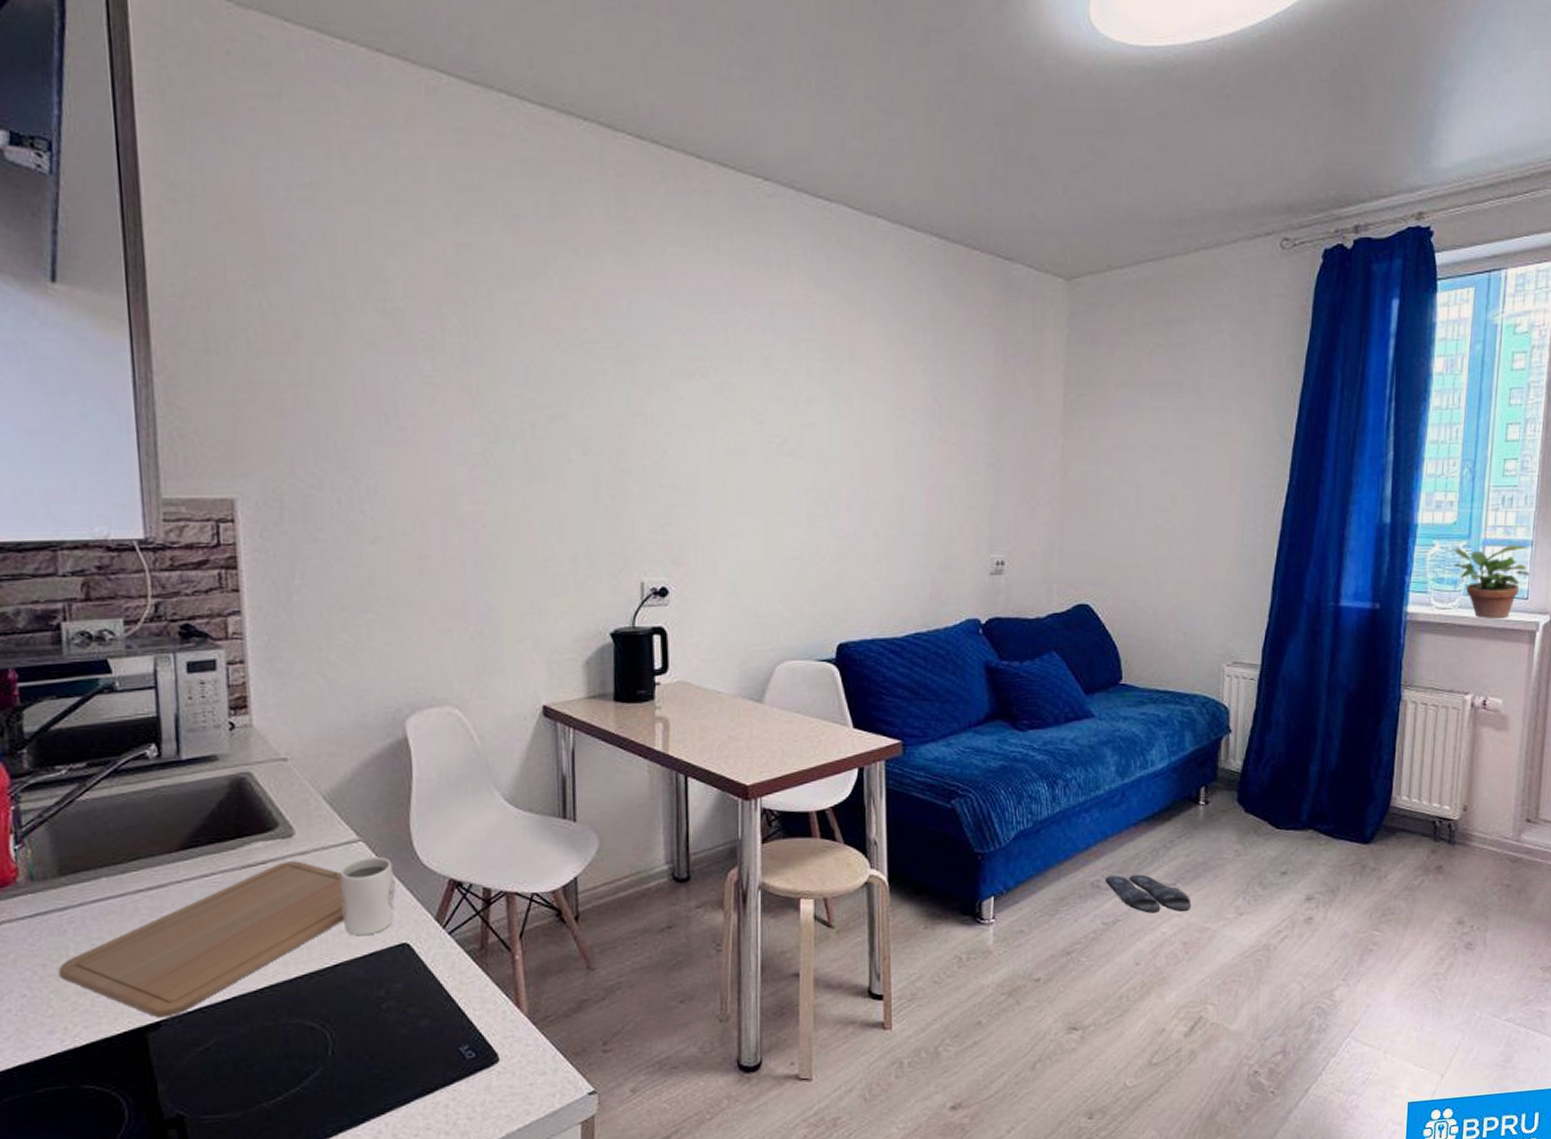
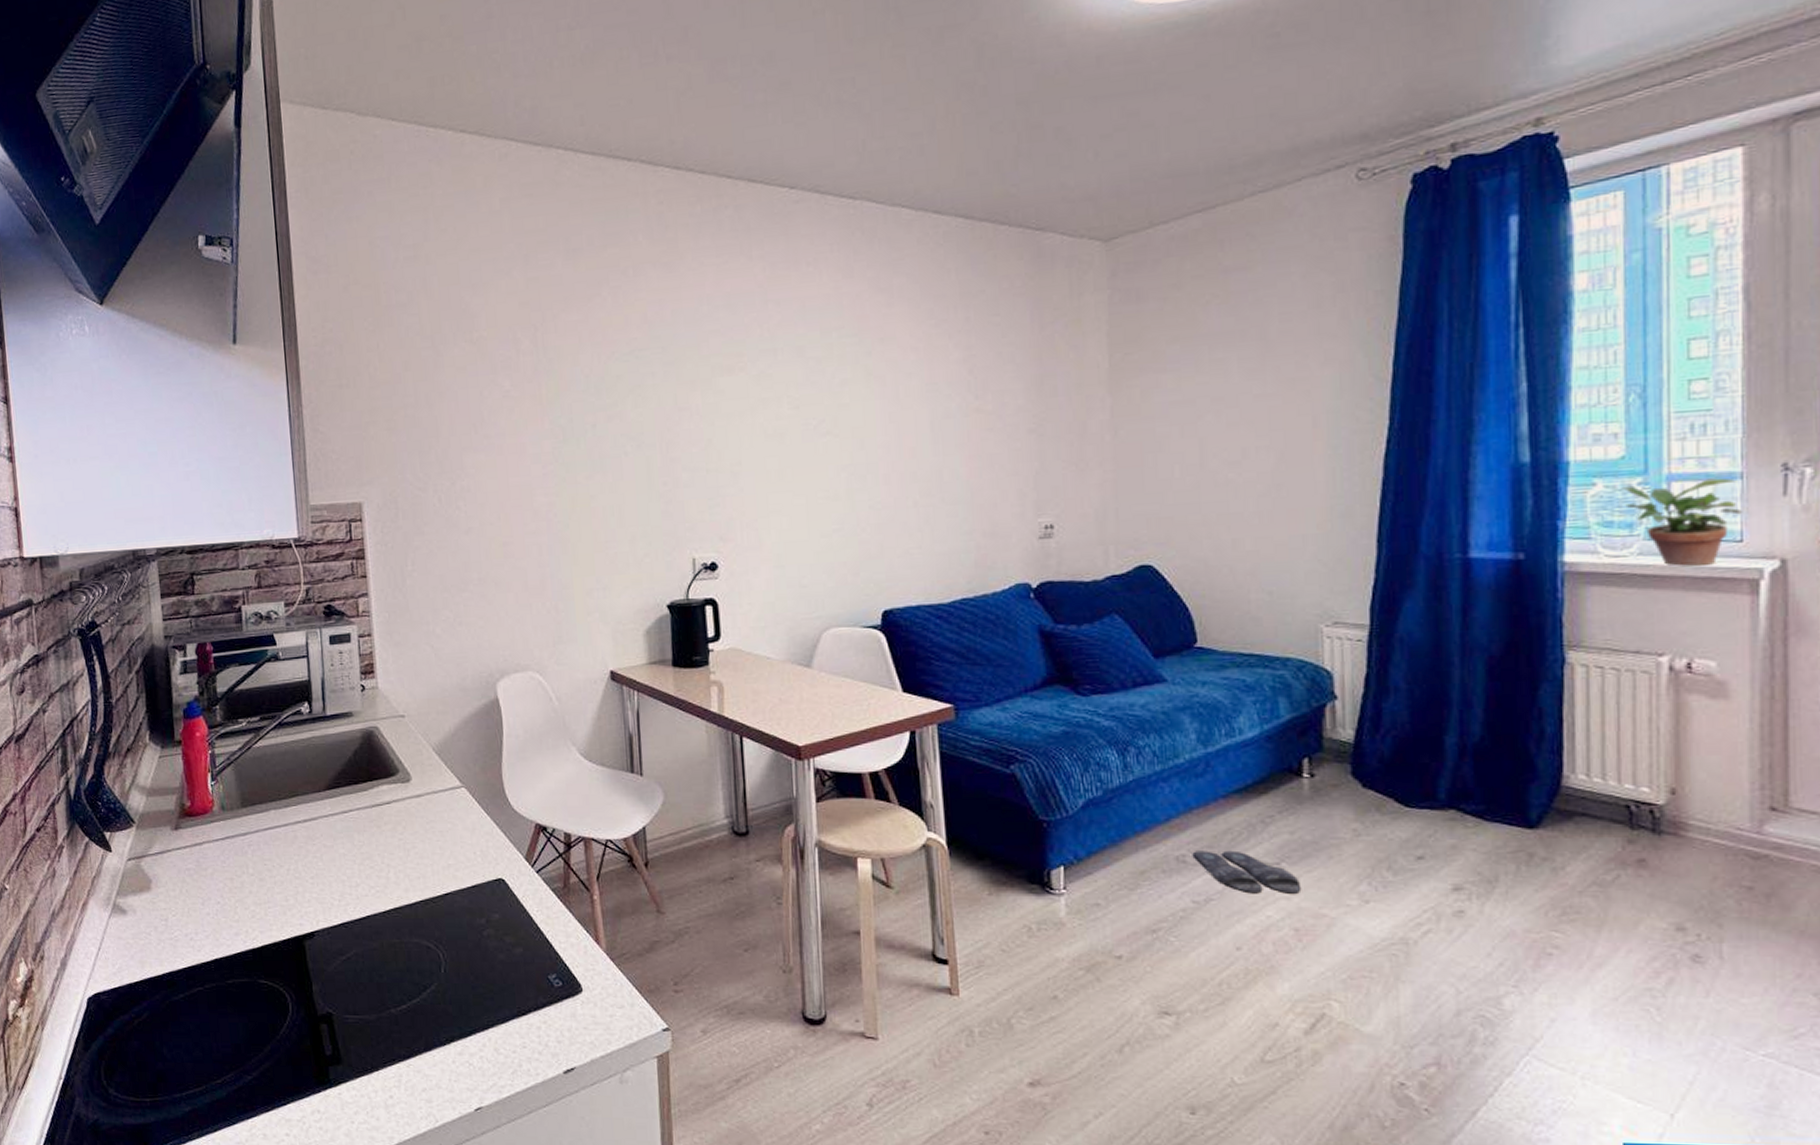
chopping board: present [59,861,344,1017] -> none [242,802,452,928]
mug: present [339,856,396,936] -> none [447,801,492,870]

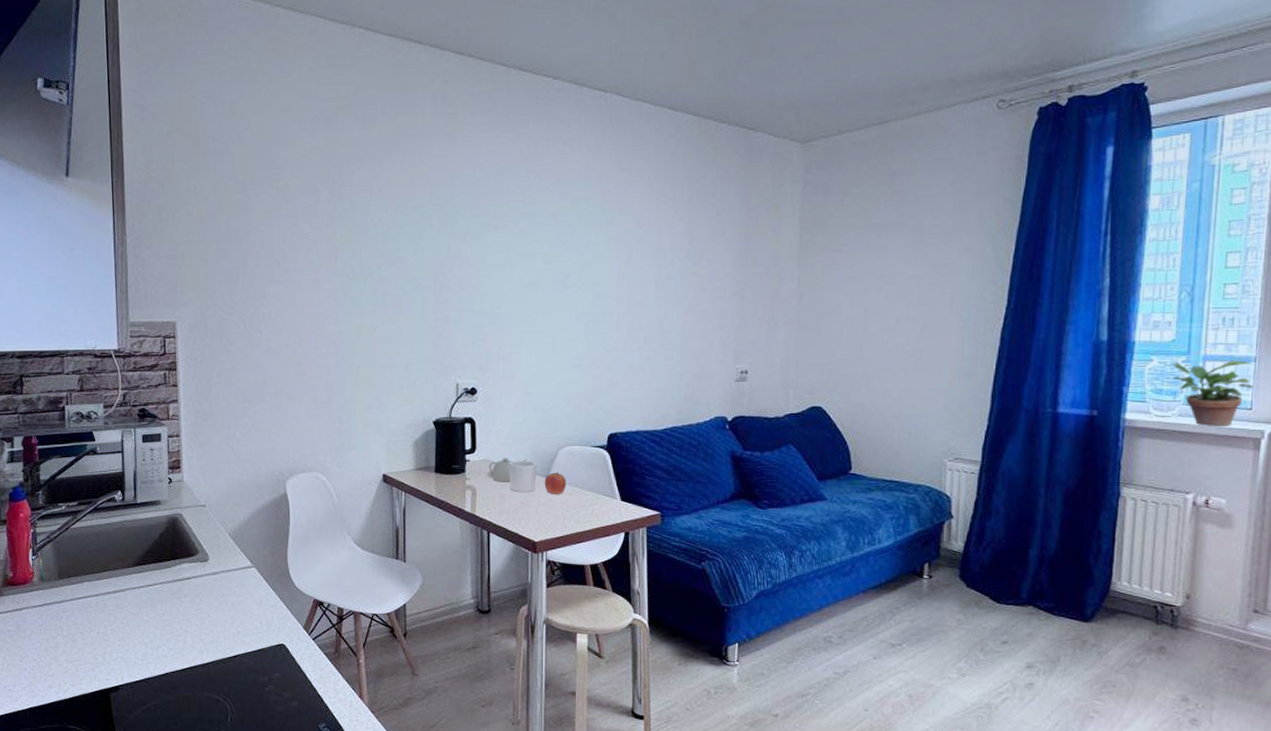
teapot: none [735,645,784,676] -> present [487,458,528,483]
mug: none [762,647,797,687] -> present [509,460,537,493]
fruit: none [806,659,834,687] -> present [544,471,566,494]
slippers: present [1194,850,1302,894] -> none [838,633,916,668]

